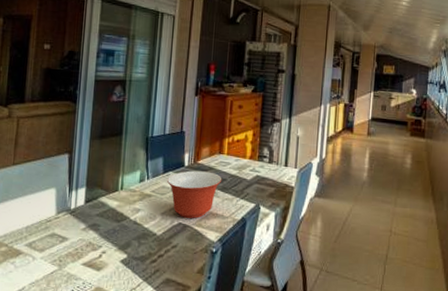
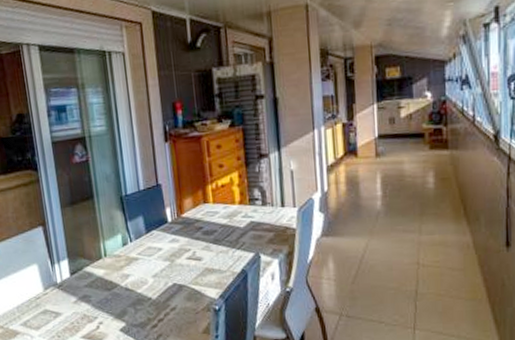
mixing bowl: present [166,170,222,218] -> none [151,224,213,278]

